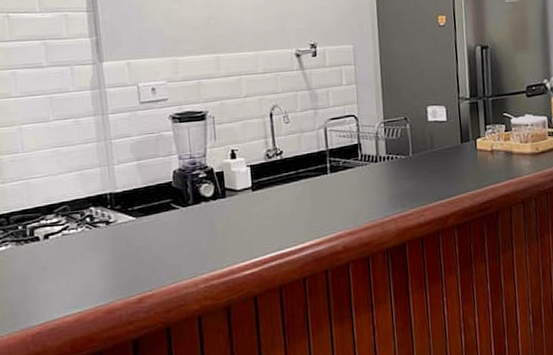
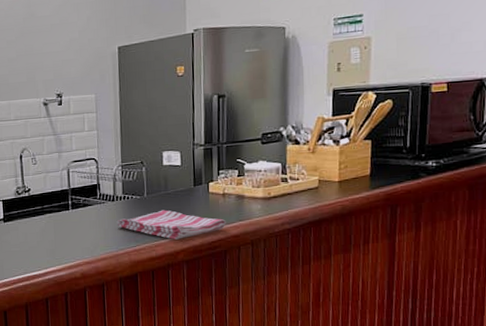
dish towel: none [381,170,496,203] -> present [116,210,226,240]

